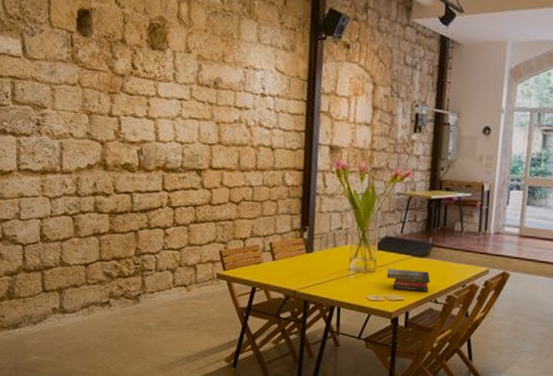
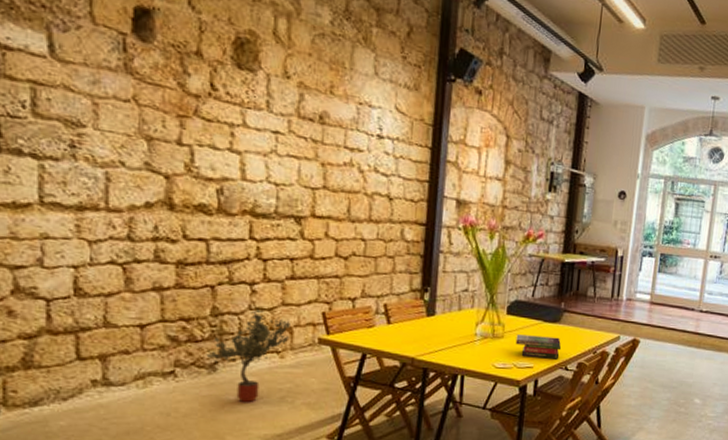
potted tree: none [132,248,195,328] -> present [206,308,291,402]

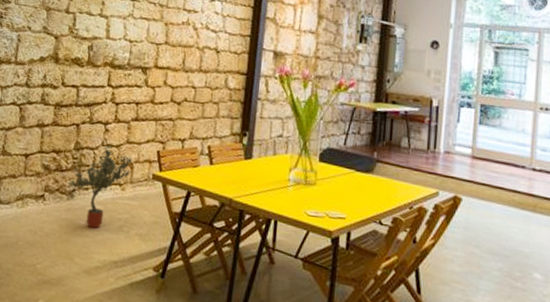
books: present [515,334,562,360] -> none [327,182,375,212]

